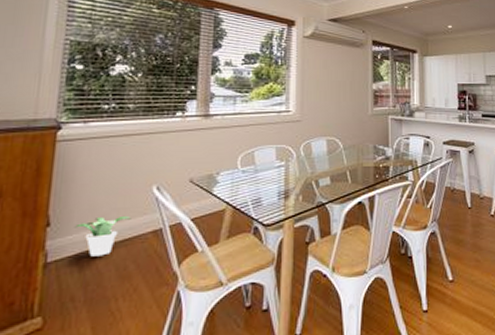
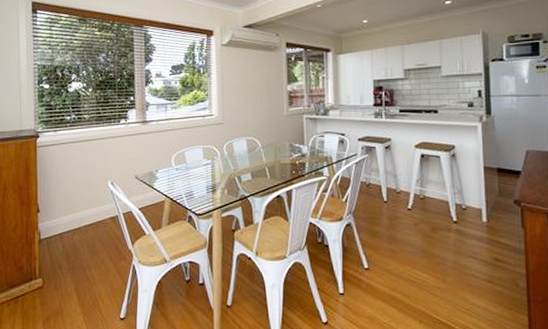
potted plant: present [73,215,132,257] -> none [55,205,95,236]

